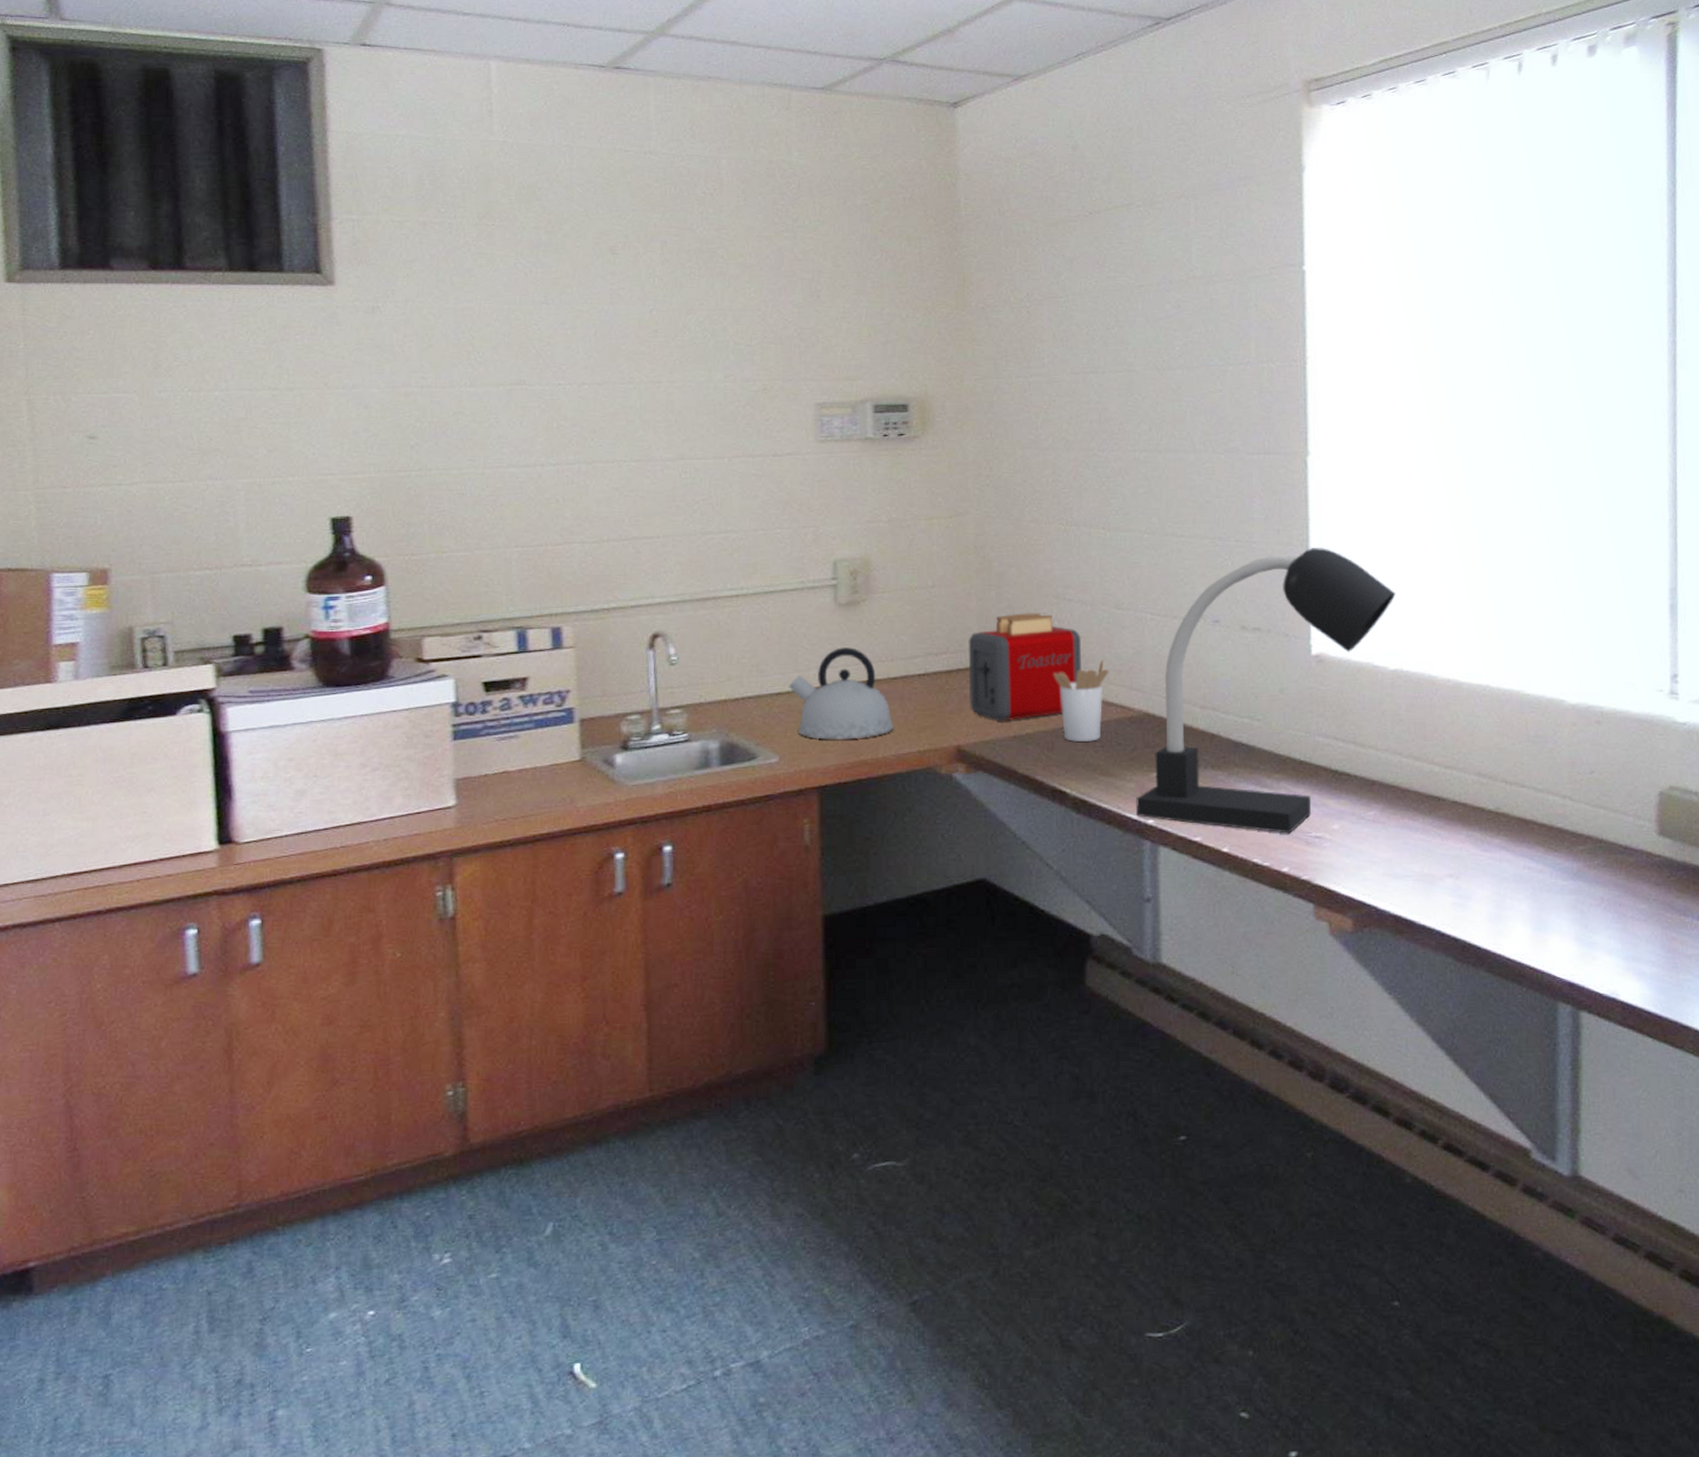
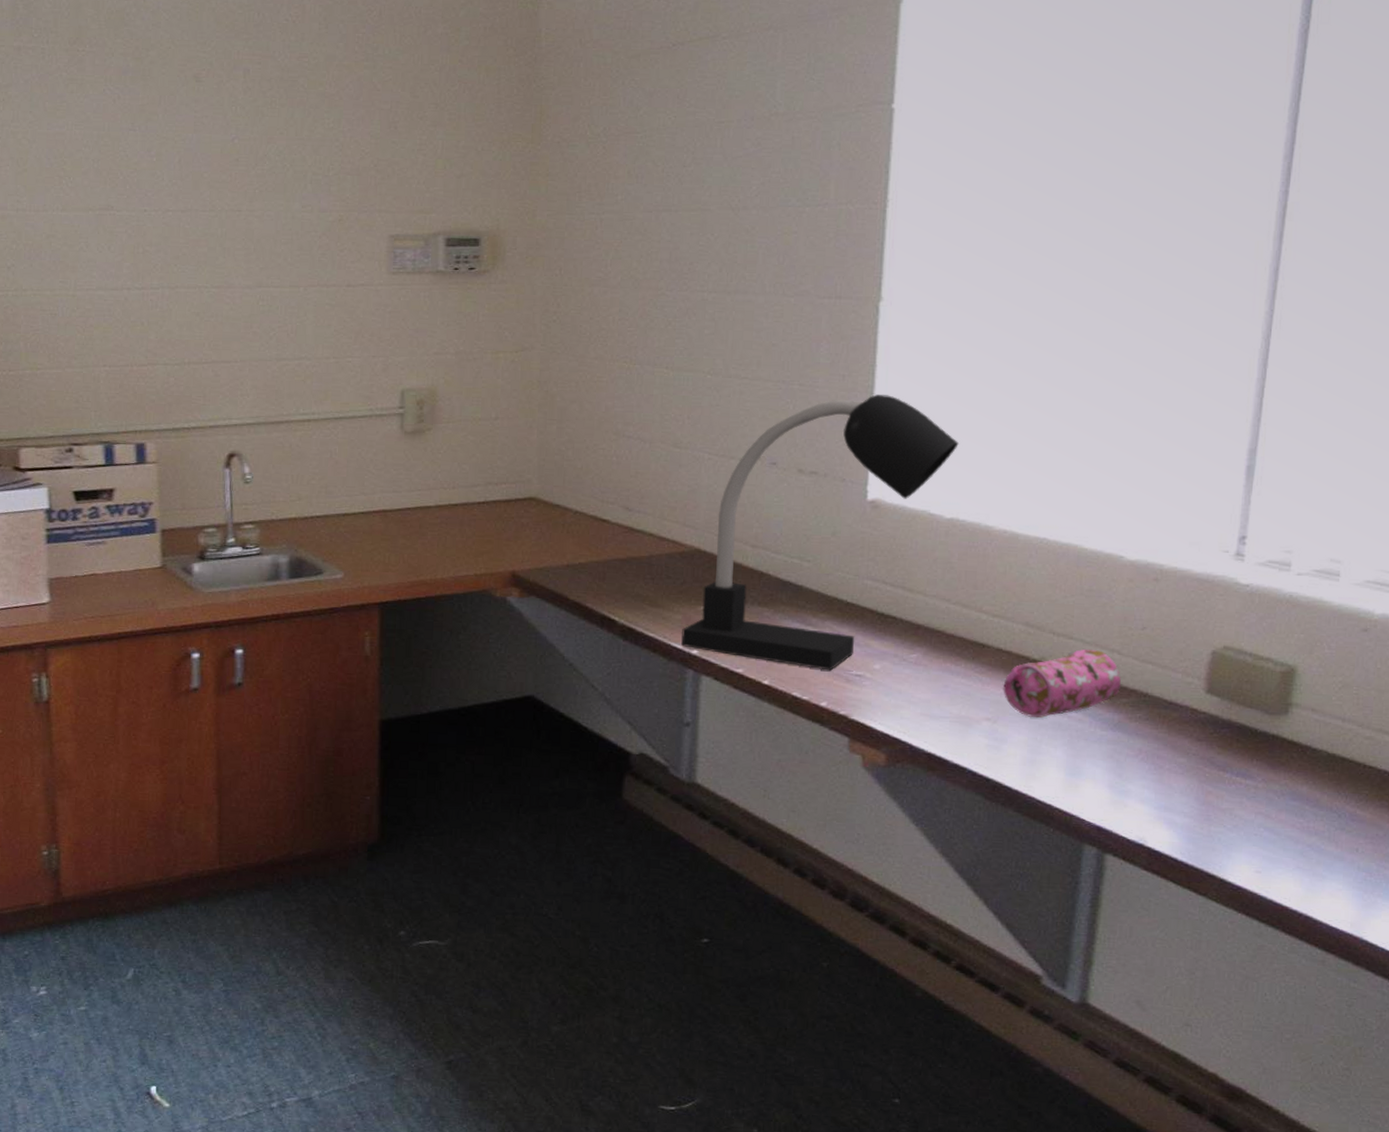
kettle: present [788,647,894,740] -> none [354,473,453,560]
toaster: present [968,613,1081,722] -> none [526,447,638,551]
utensil holder: present [1053,660,1109,742] -> none [608,496,664,574]
pencil case: none [1462,796,1576,872] -> present [1003,648,1121,718]

